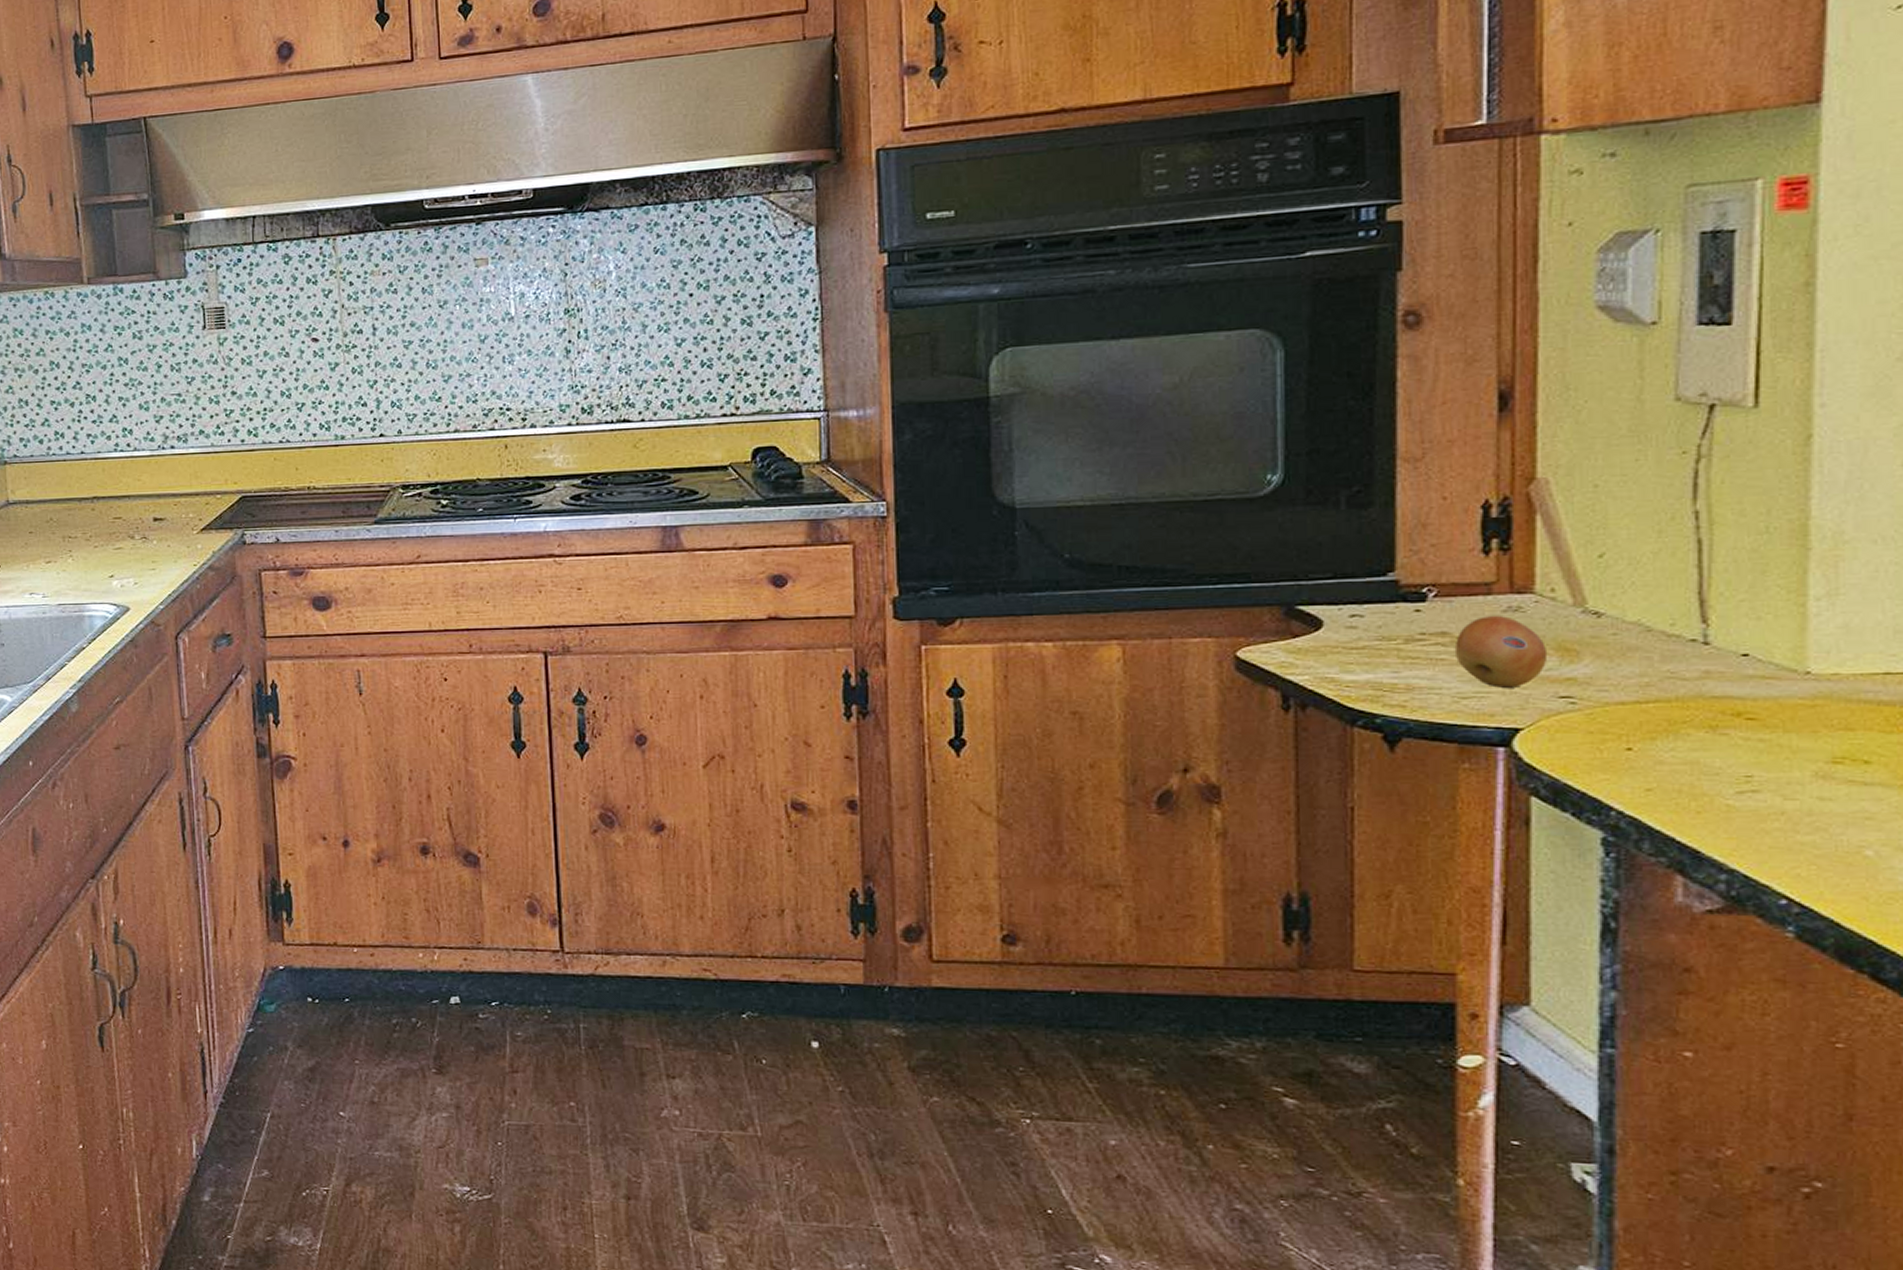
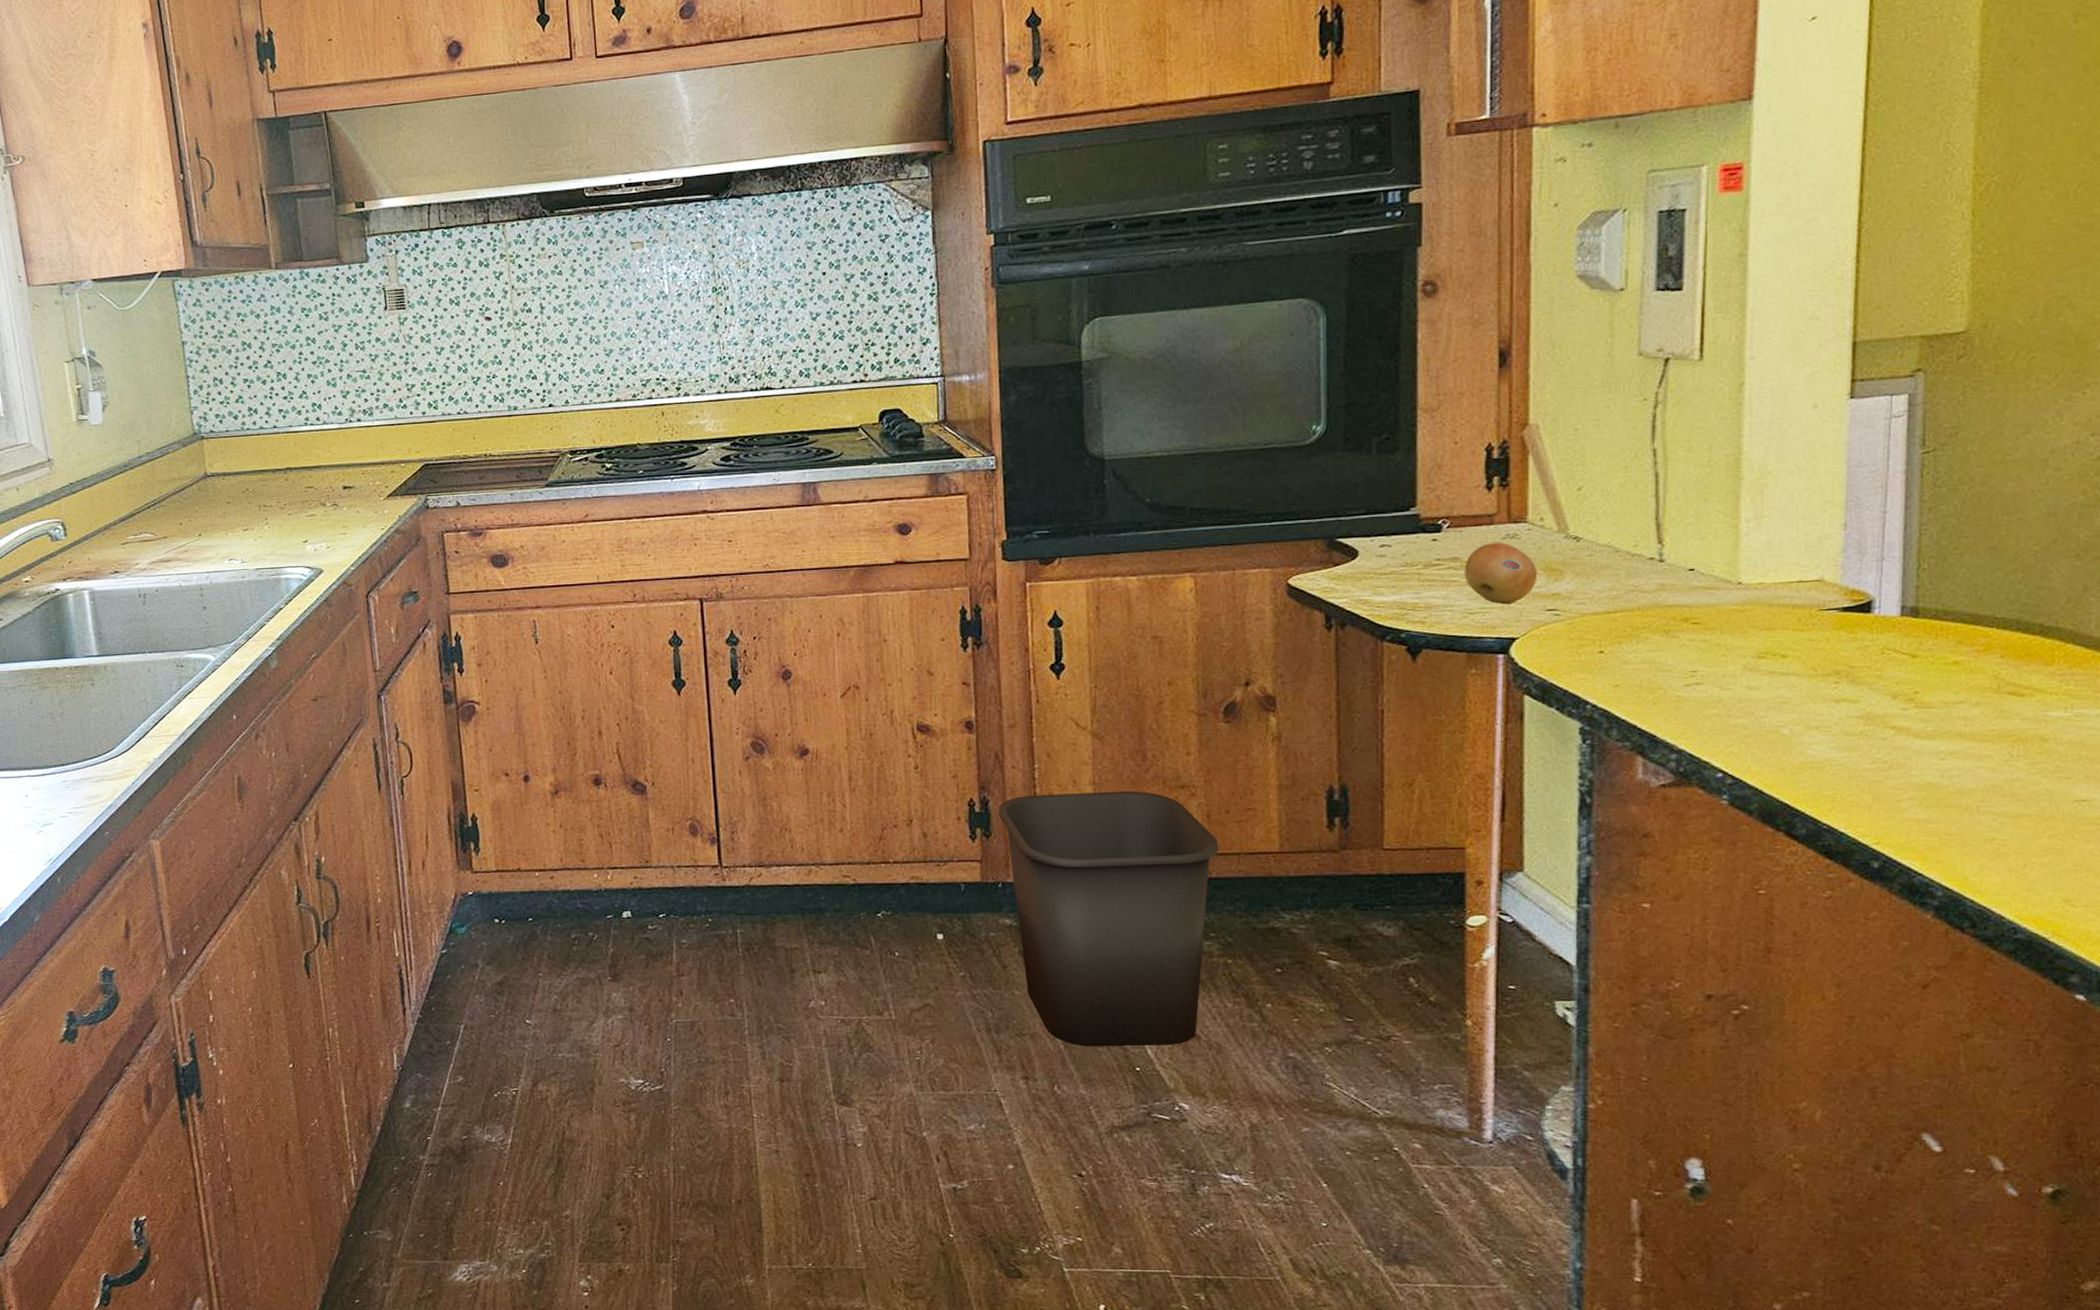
waste bin: none [886,887,1150,1186] -> present [998,791,1219,1047]

